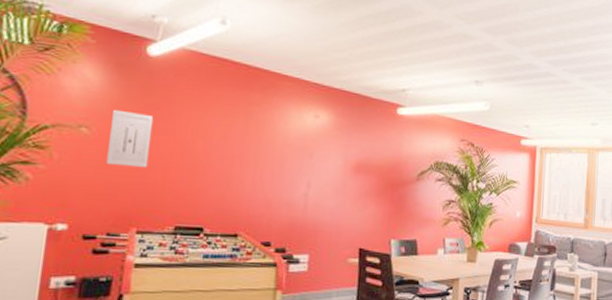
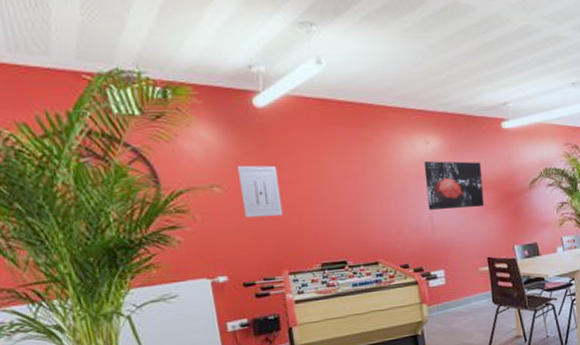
wall art: none [304,135,369,192] -> present [423,161,484,211]

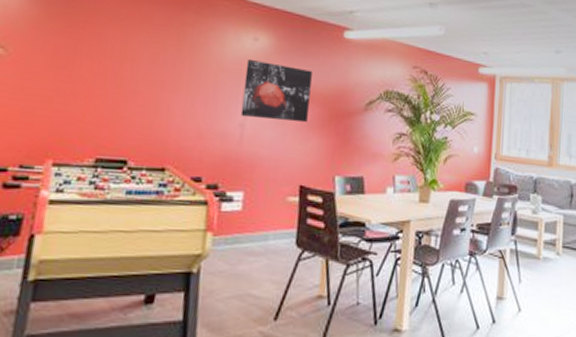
wall art: present [236,165,284,218] -> none [23,28,77,94]

